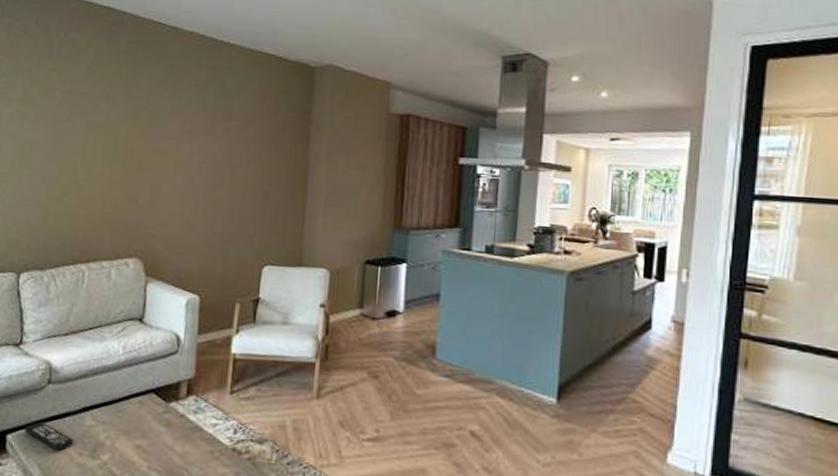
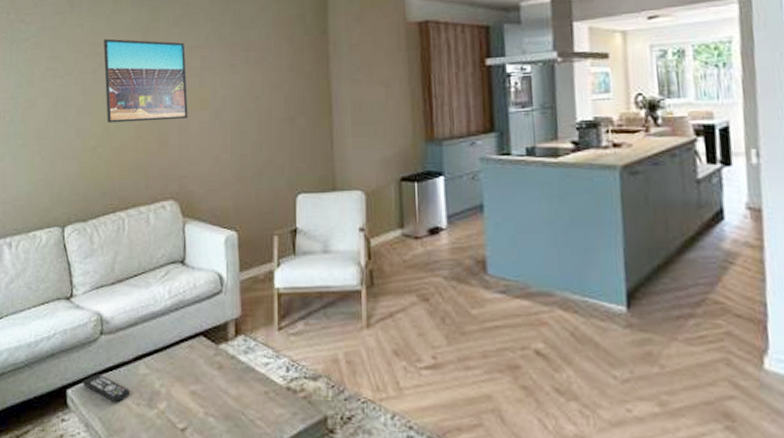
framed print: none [76,88,166,180] -> present [103,38,188,123]

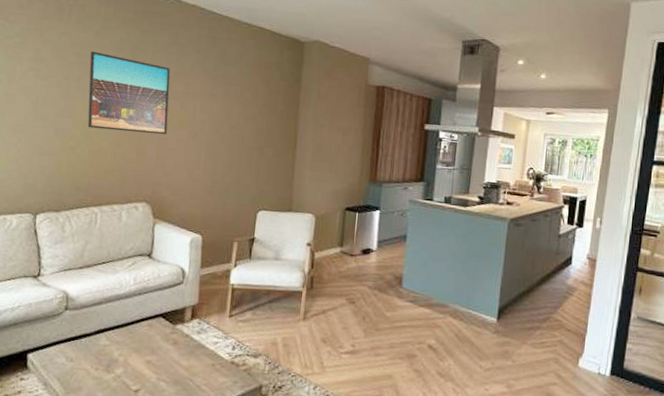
remote control: present [82,374,131,403] -> none [43,342,91,367]

